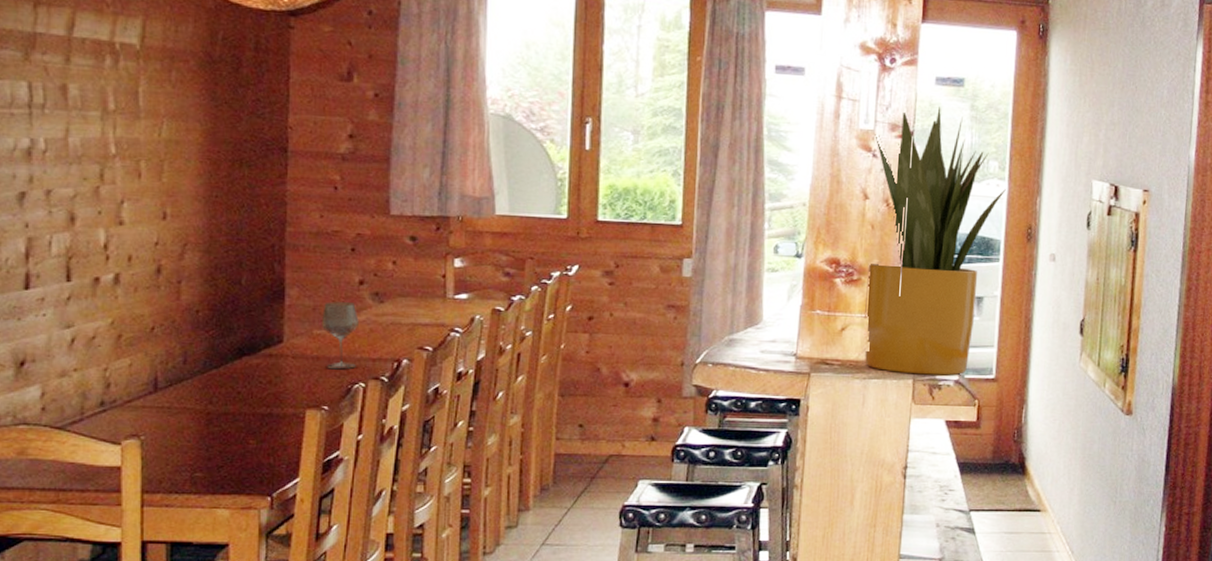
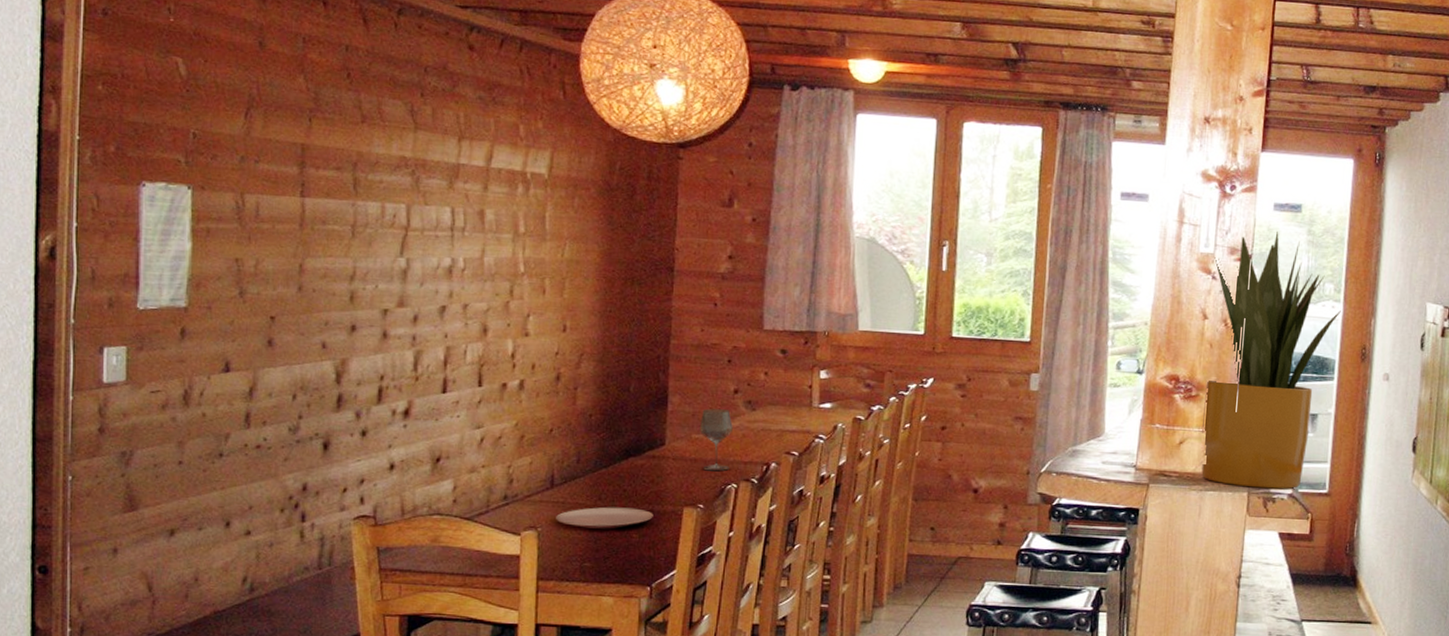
plate: none [161,411,272,435] -> present [556,507,653,529]

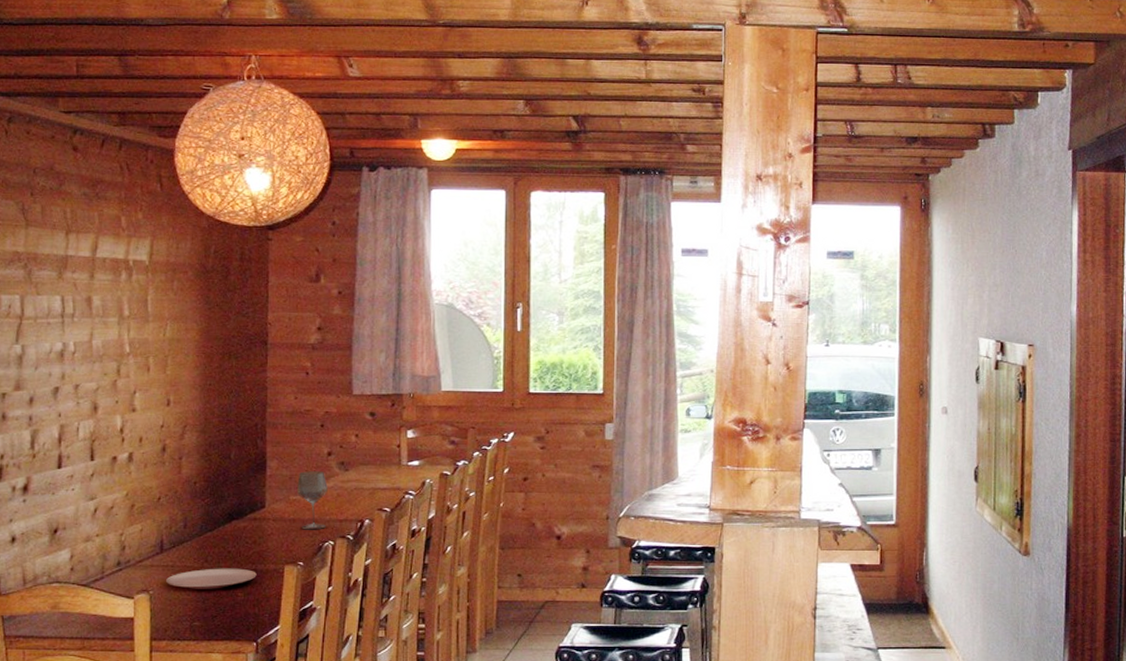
planter: present [1201,232,1341,489] -> none [771,278,897,523]

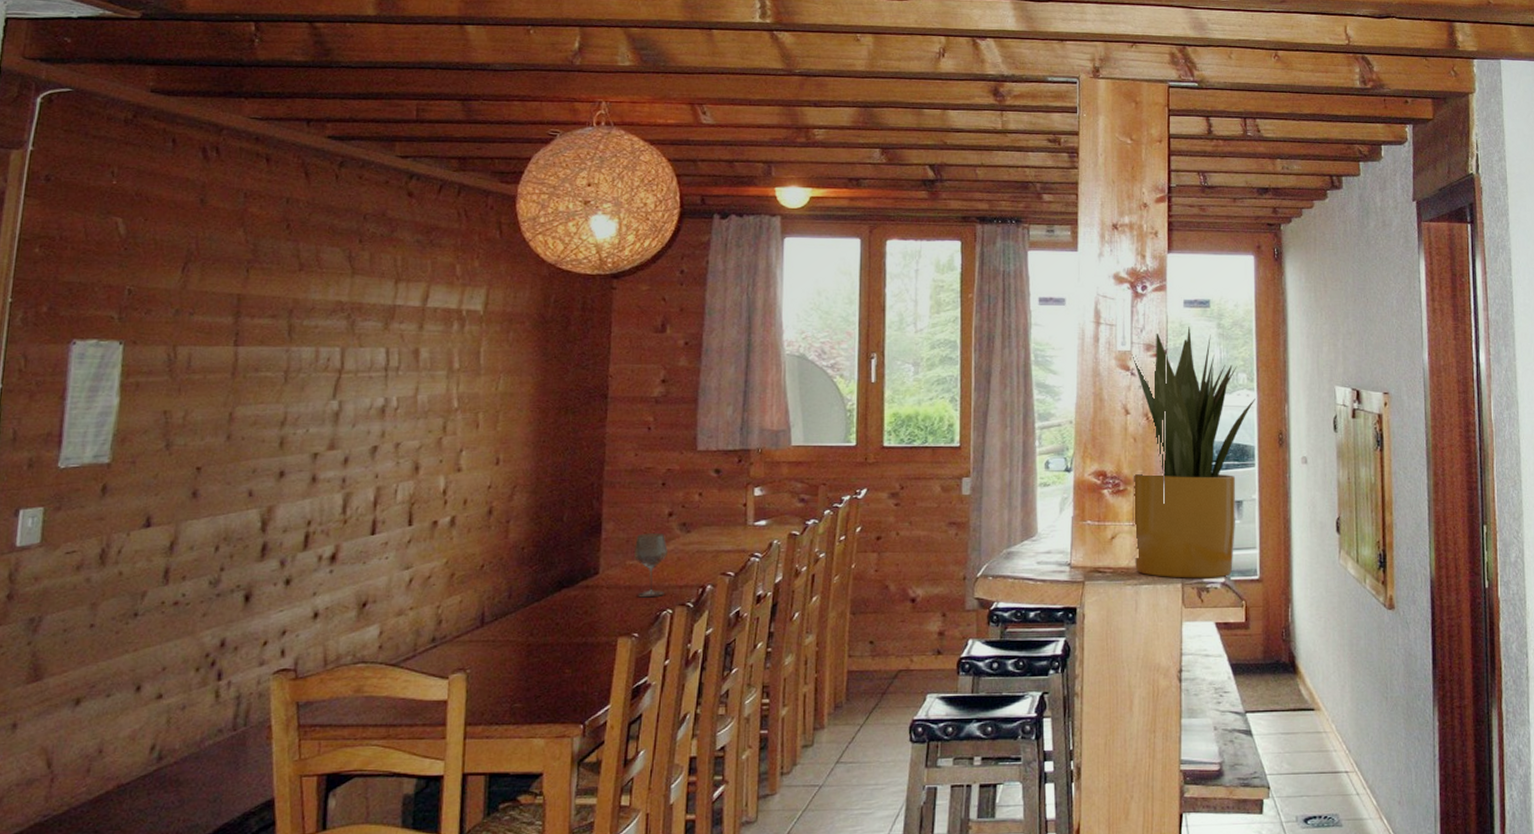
plate: present [166,568,257,589] -> none [486,642,587,666]
planter: none [771,278,897,523] -> present [1132,327,1256,578]

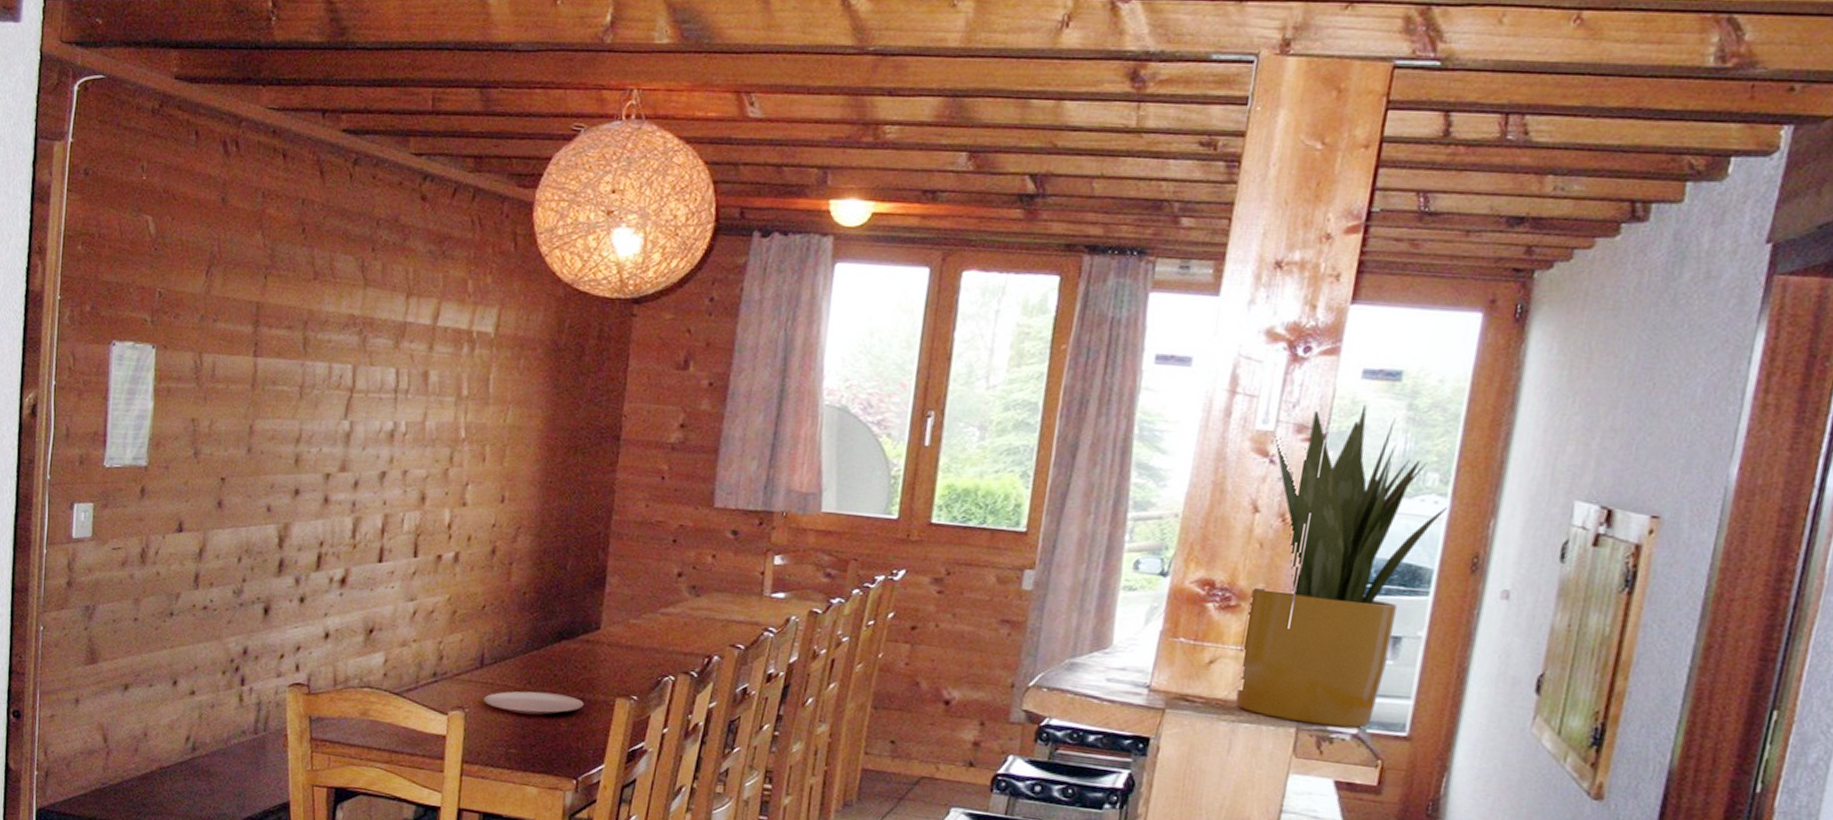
plate: none [486,642,587,666] -> present [484,691,584,715]
wine glass: present [633,533,668,598] -> none [637,592,674,661]

